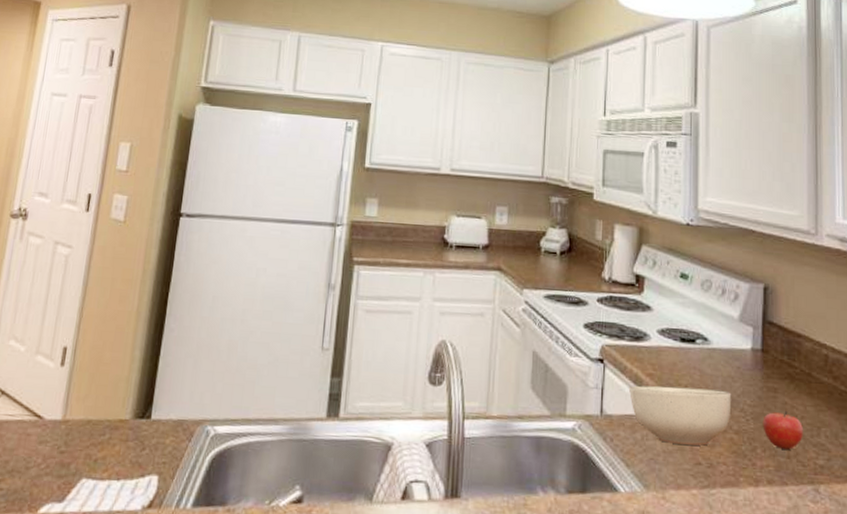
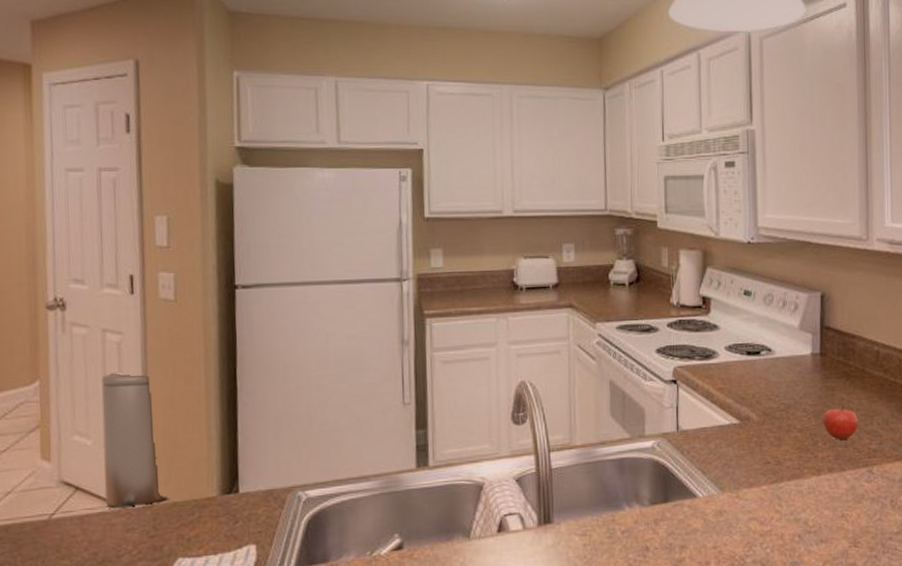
pedal bin: none [25,284,89,421] -> present [102,373,170,511]
bowl: present [628,385,732,446] -> none [701,394,795,448]

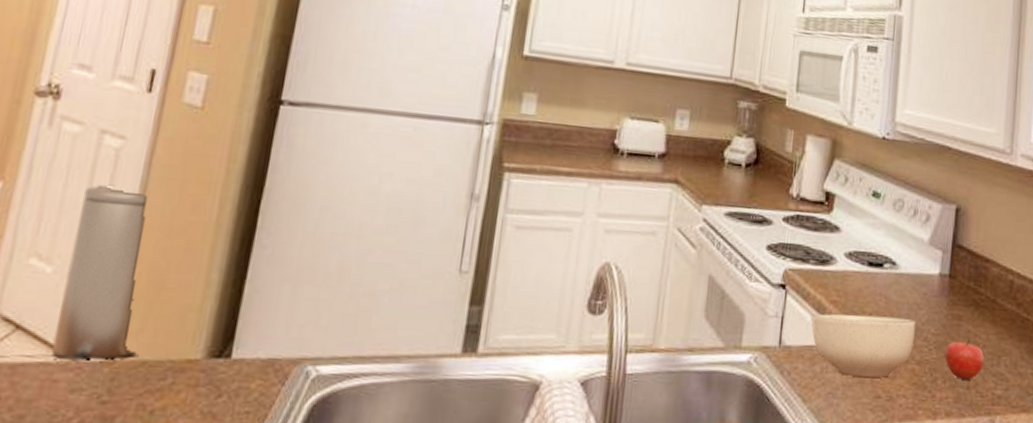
bowl: none [701,394,795,448] -> present [810,313,916,378]

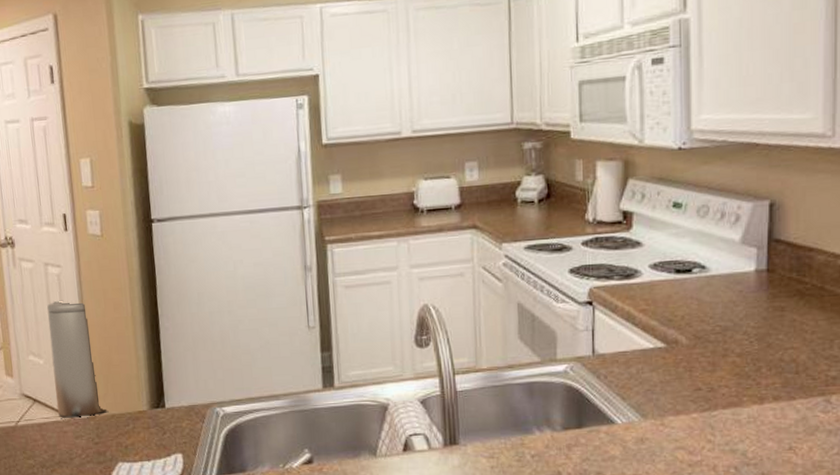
bowl: present [810,313,916,378] -> none [620,316,734,374]
fruit: present [945,339,984,380] -> none [768,327,813,366]

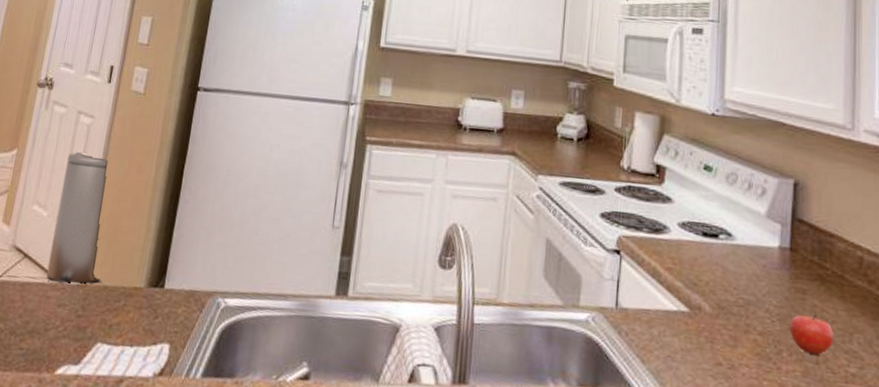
fruit: none [768,327,813,366] -> present [789,313,833,355]

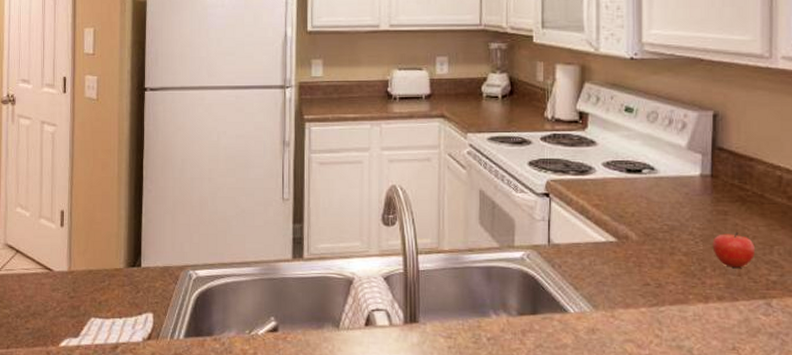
pedal bin: present [46,152,109,286] -> none [37,158,87,273]

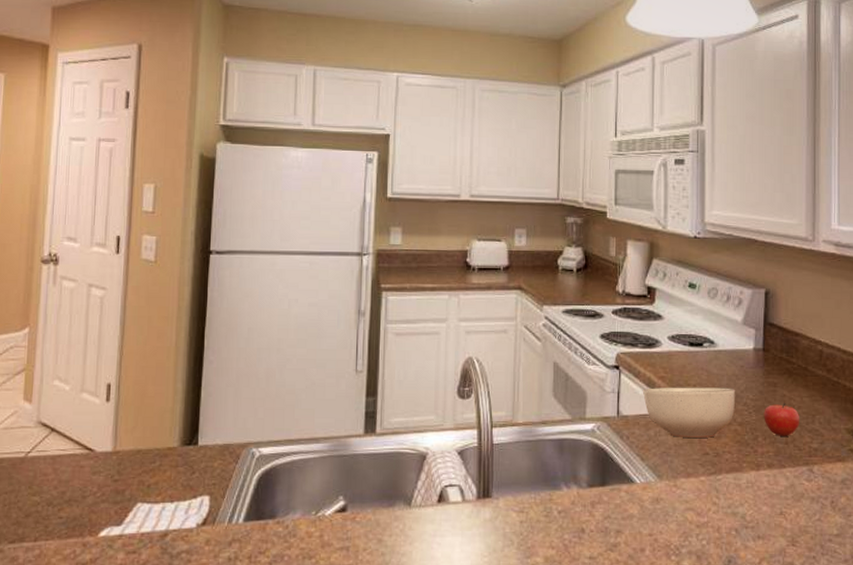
bowl: none [575,215,680,268] -> present [642,387,736,438]

